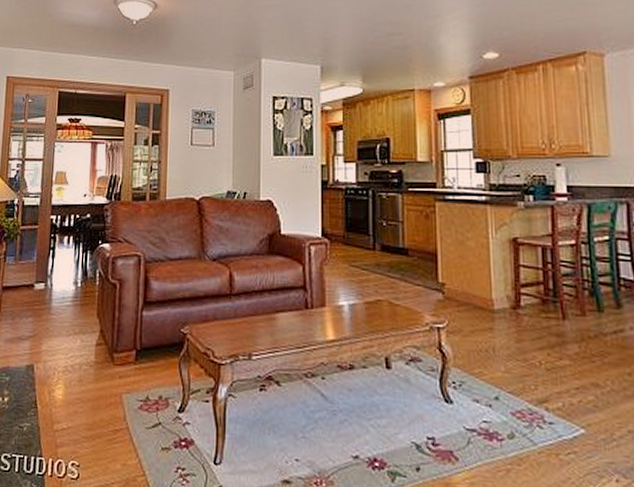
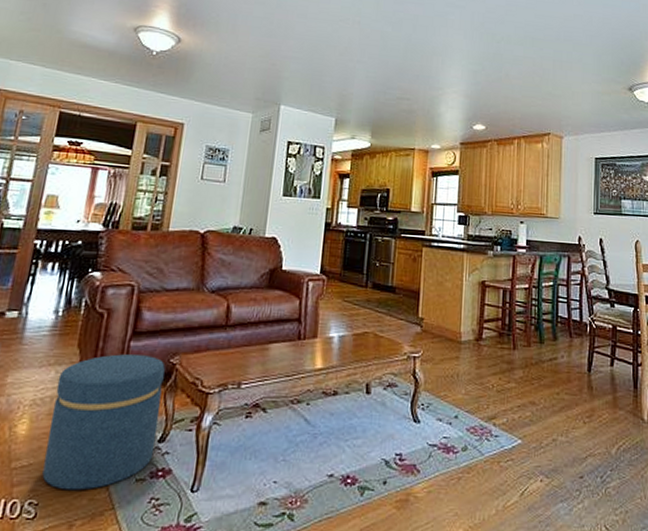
ottoman: none [80,323,177,456] -> present [42,354,166,491]

